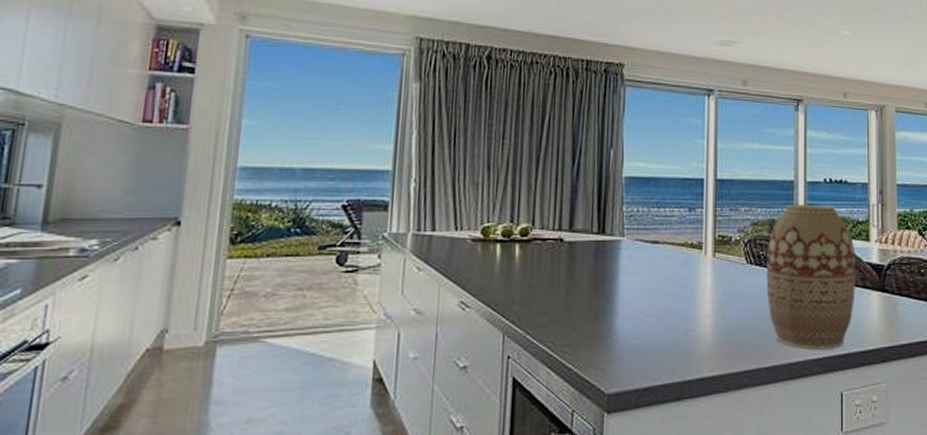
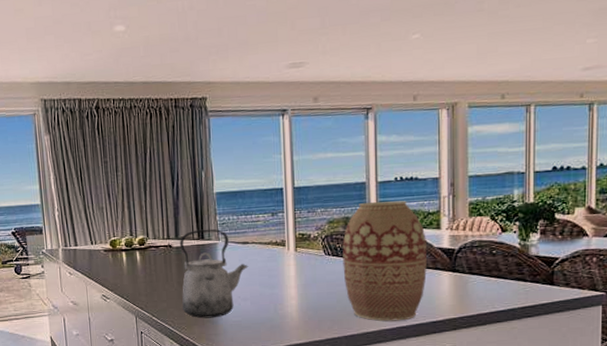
kettle: none [567,221,657,339] -> present [180,229,248,319]

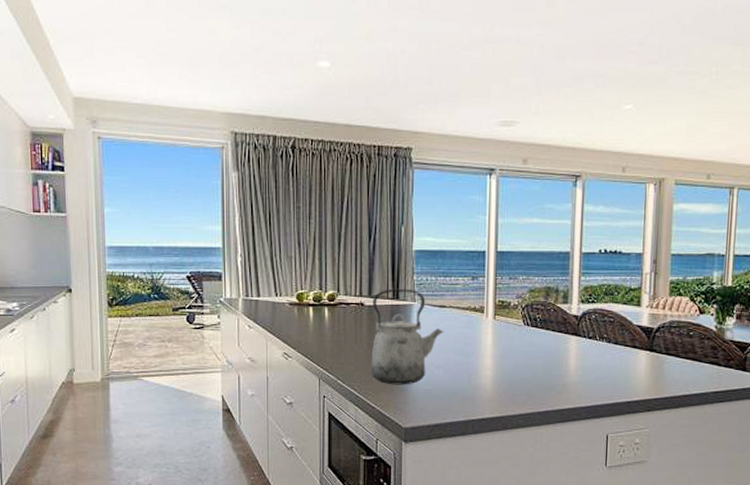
vase: present [342,200,427,321] -> none [541,272,626,399]

